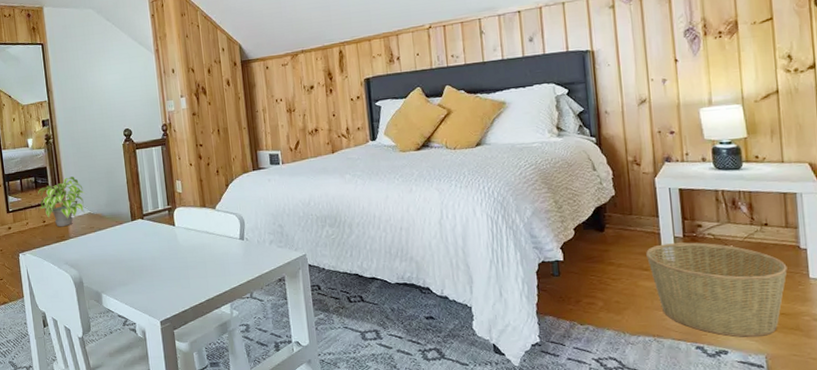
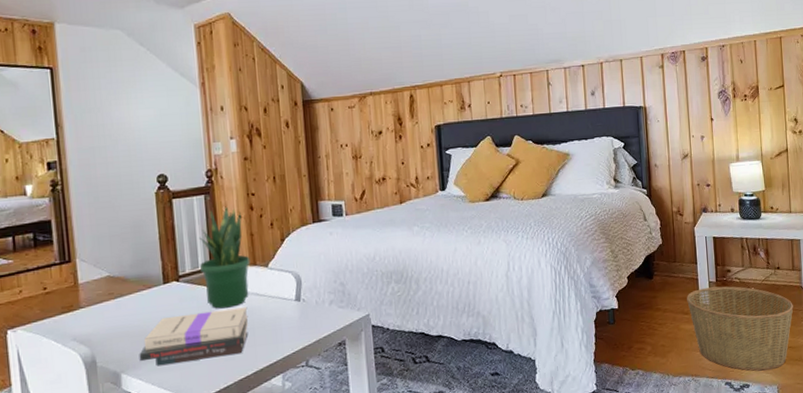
plant: present [37,176,86,227] -> none [36,231,104,295]
books: none [114,243,201,289] -> present [139,307,249,366]
planter: none [158,157,201,244] -> present [199,207,251,309]

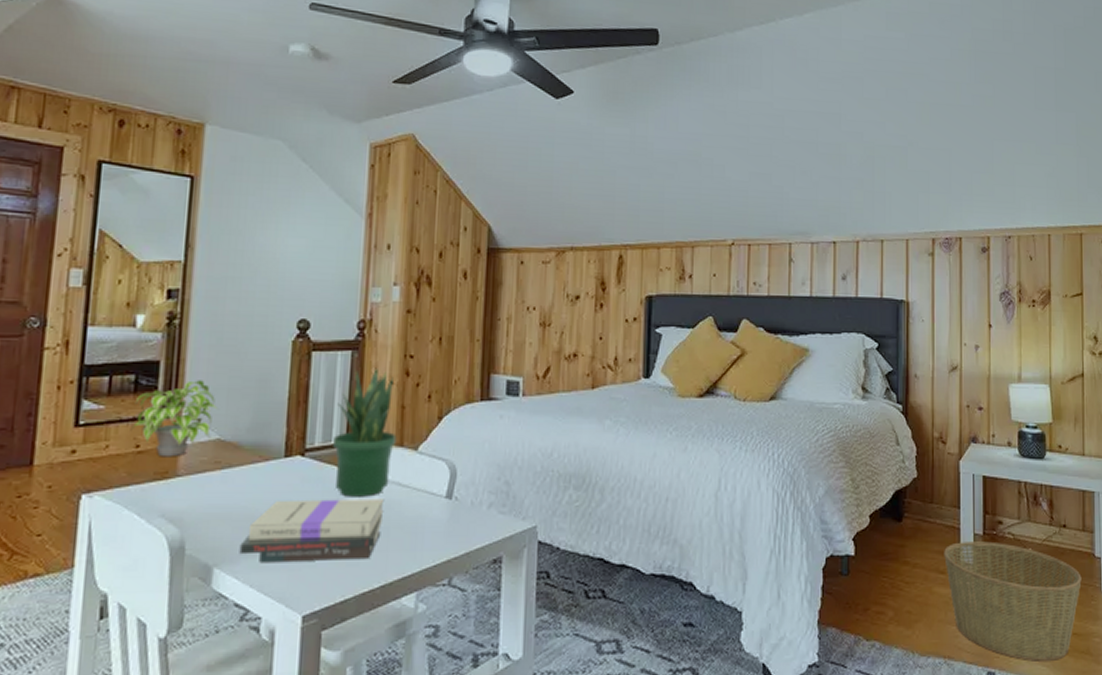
plant: none [36,231,104,295] -> present [130,380,218,458]

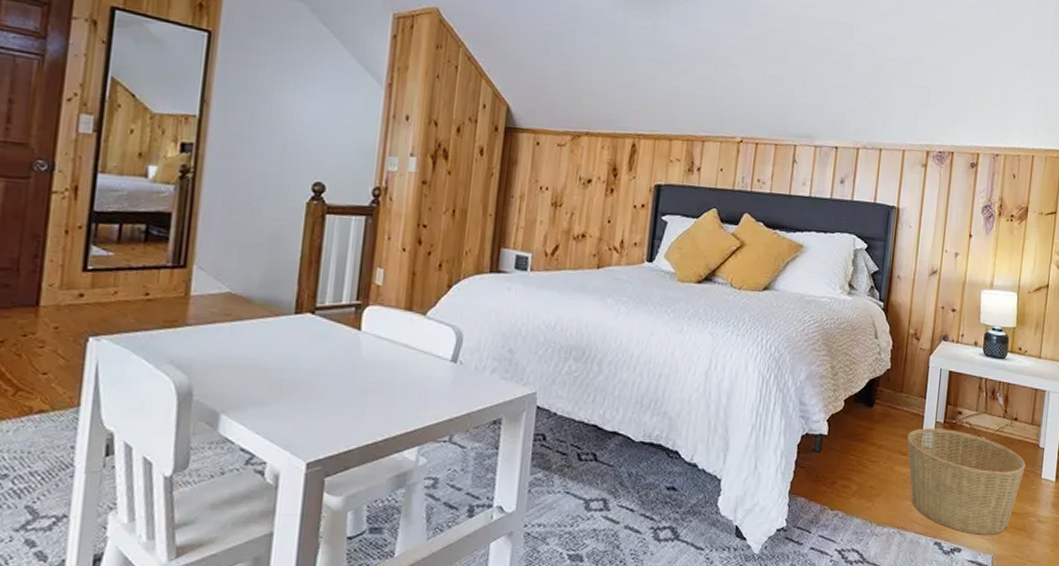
plant: present [130,380,218,458] -> none [140,234,230,307]
books: present [239,499,385,564] -> none [246,354,392,414]
planter: present [333,369,397,497] -> none [343,236,407,356]

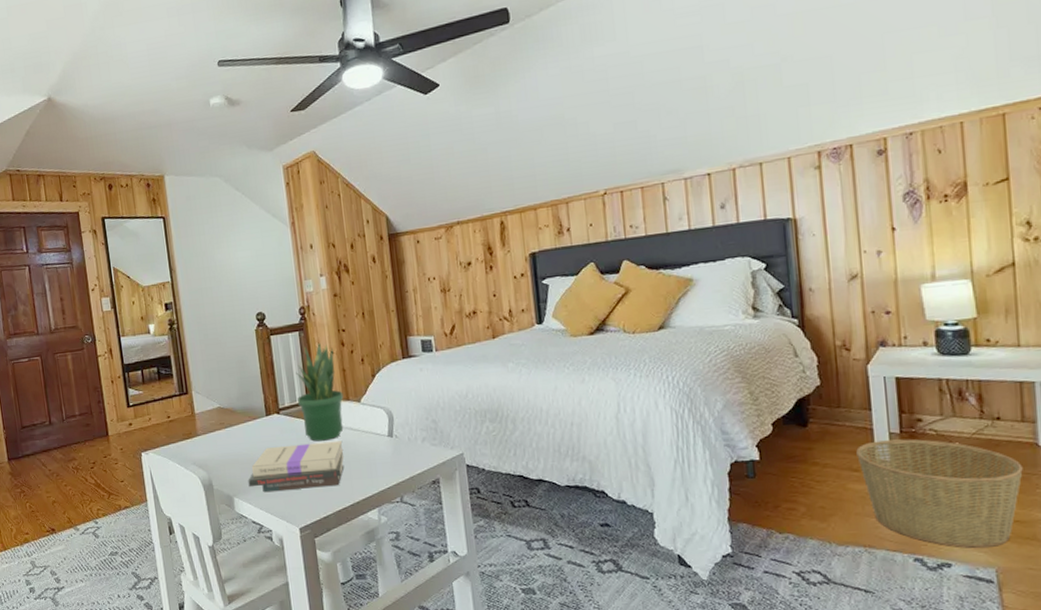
books: none [246,354,392,414] -> present [248,440,344,493]
planter: none [343,236,407,356] -> present [296,343,344,441]

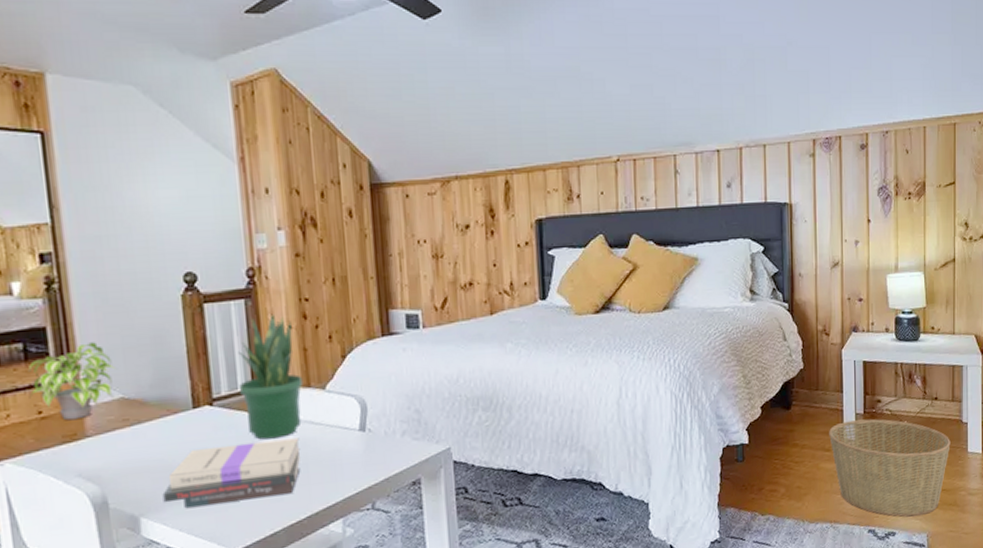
plant: none [160,366,215,423] -> present [27,342,116,421]

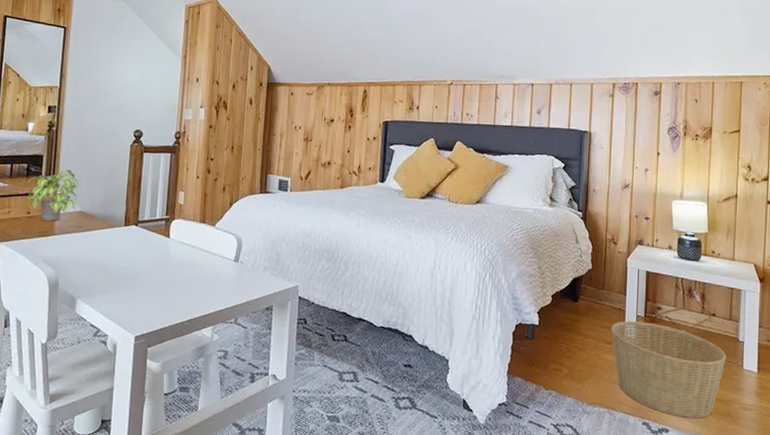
books: present [162,437,301,509] -> none [94,256,192,300]
planter: present [238,315,304,440] -> none [157,167,201,257]

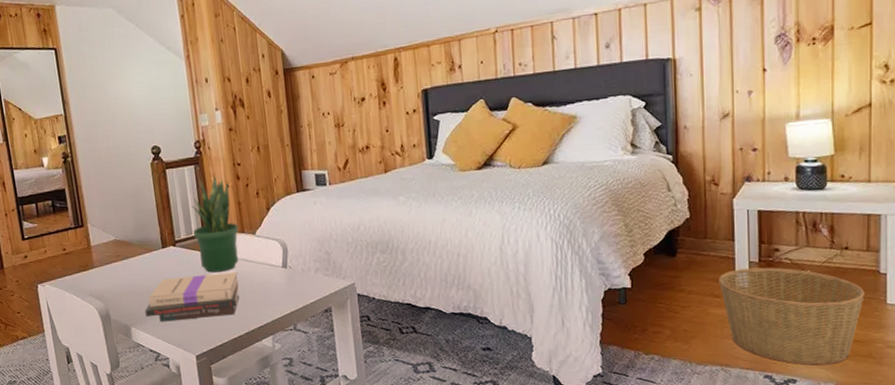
plant: present [24,170,81,222] -> none [55,199,111,256]
books: none [94,256,192,300] -> present [145,272,240,322]
planter: none [157,167,201,257] -> present [191,177,239,273]

